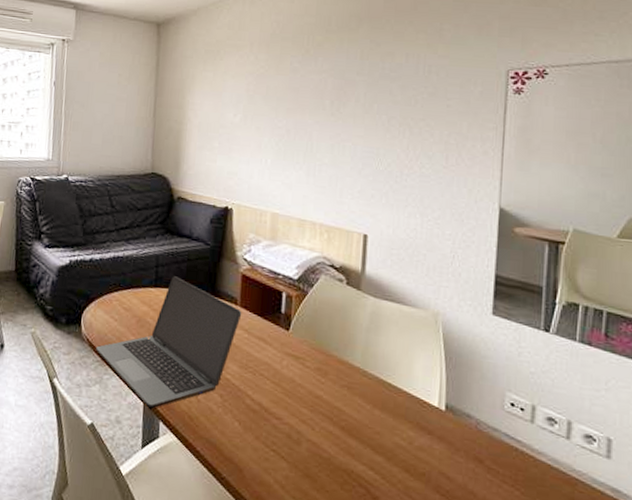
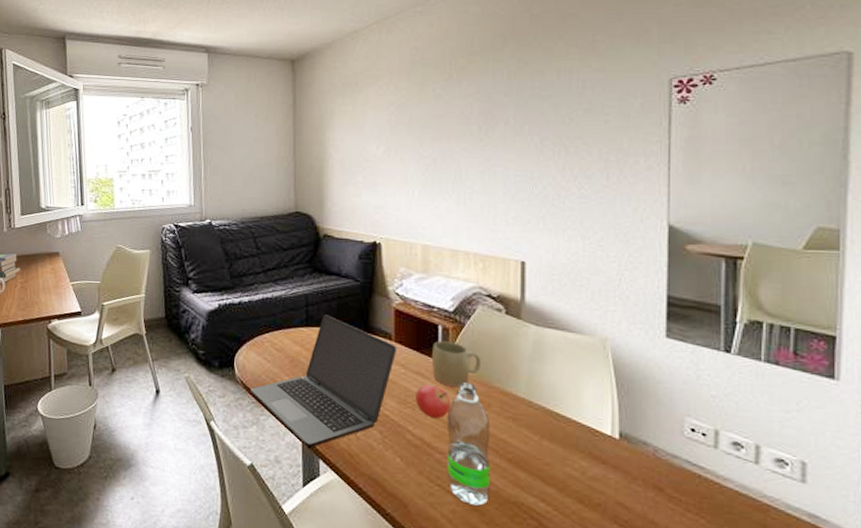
fruit: none [256,349,290,385] -> present [415,384,451,419]
mug: none [273,307,321,355] -> present [431,340,481,388]
bottle: none [282,349,326,472] -> present [446,382,491,506]

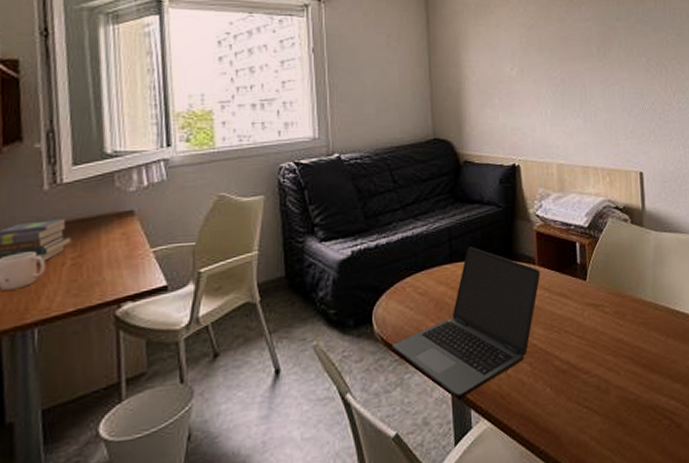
fruit: present [415,384,451,419] -> none [560,303,592,338]
mug: present [431,340,481,388] -> none [571,257,614,303]
bottle: present [446,382,491,506] -> none [588,296,631,420]

